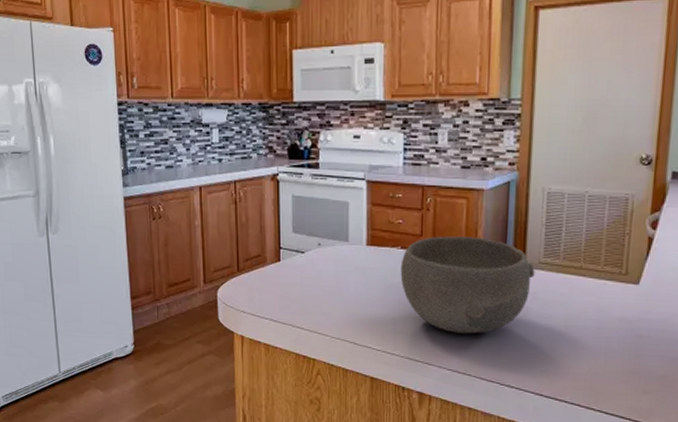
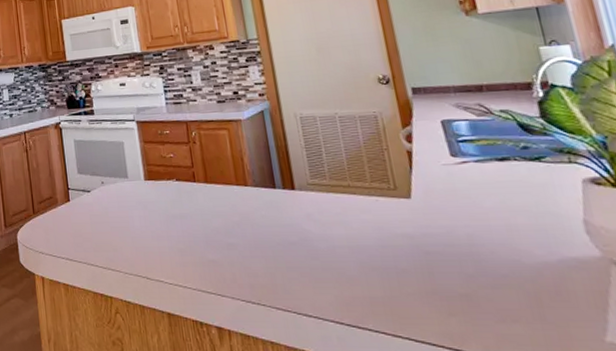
bowl: present [400,236,535,334] -> none [178,164,306,261]

